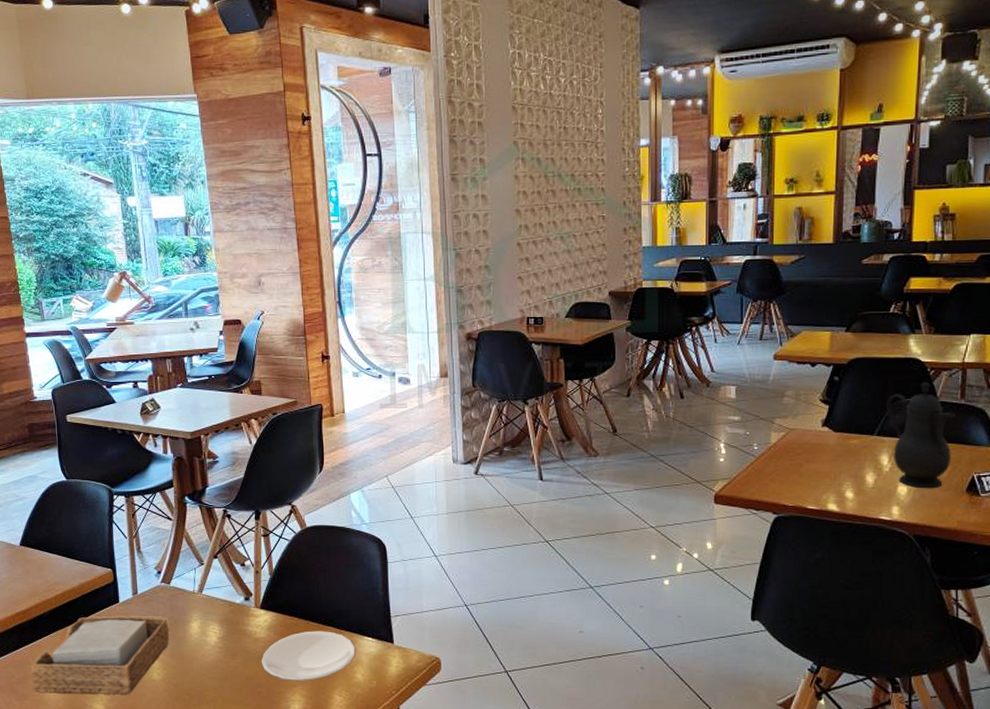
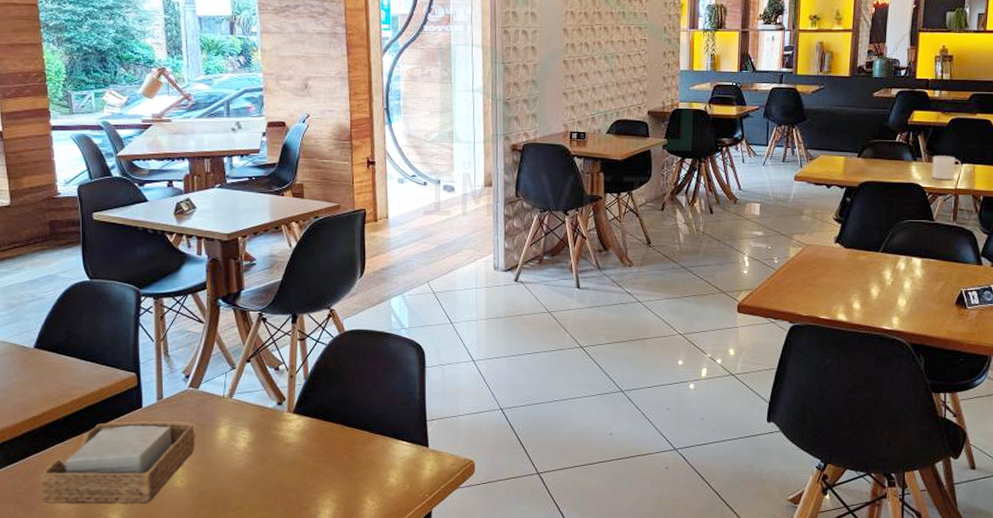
saucer: present [261,631,357,682] -> none [292,435,391,487]
coffeepot: present [886,382,955,489] -> none [890,205,948,302]
mug: none [933,326,969,354] -> present [931,155,962,180]

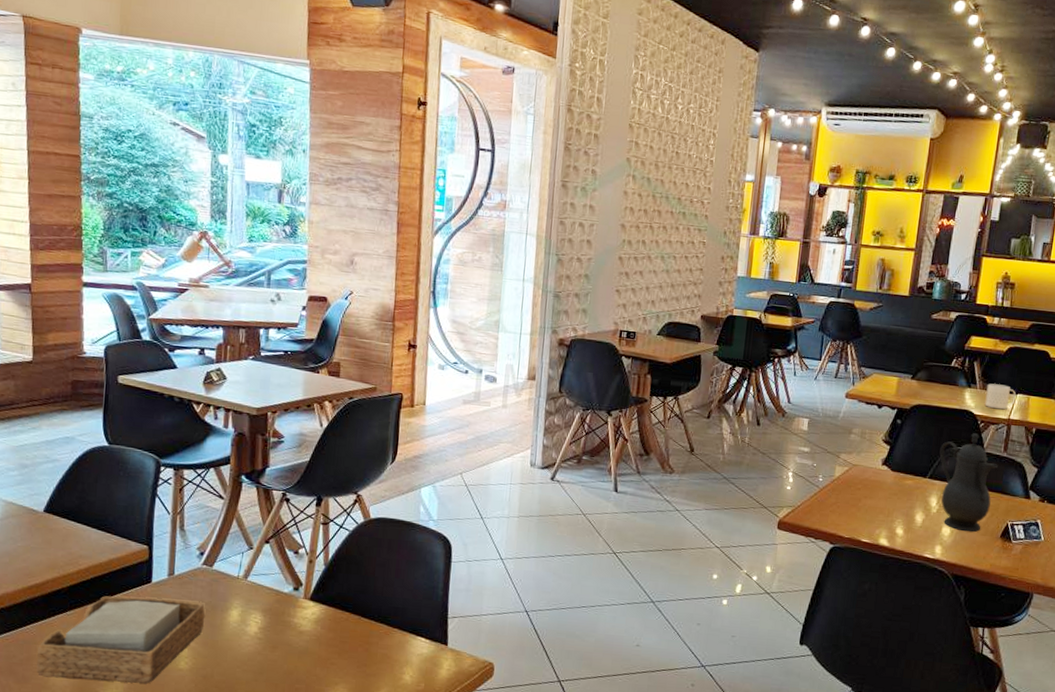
coffeepot: none [890,205,948,302] -> present [939,433,998,532]

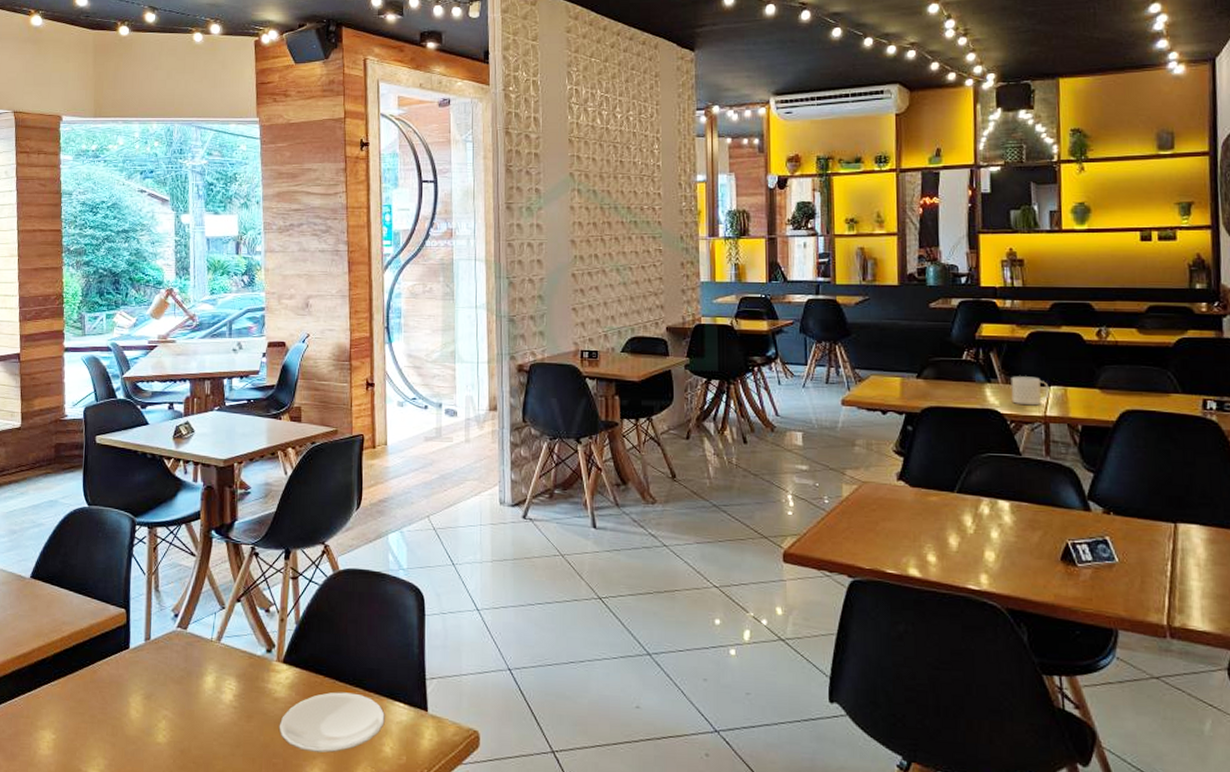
napkin holder: present [36,596,205,684] -> none [23,664,181,760]
saucer: none [302,627,408,680] -> present [279,692,386,753]
coffeepot: present [939,433,998,532] -> none [965,436,1041,556]

